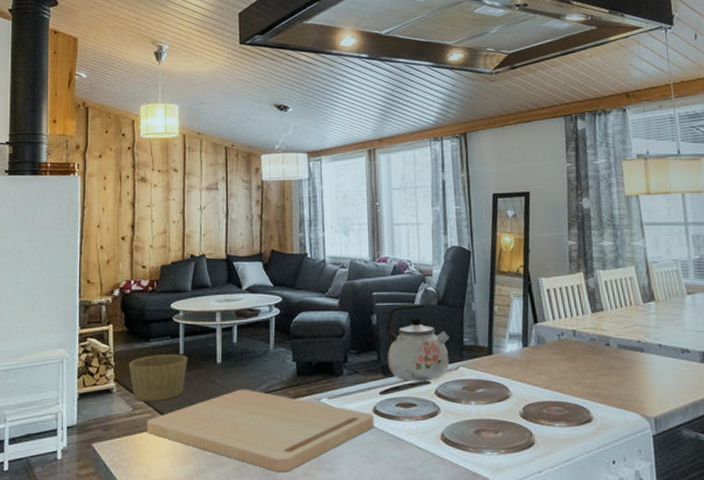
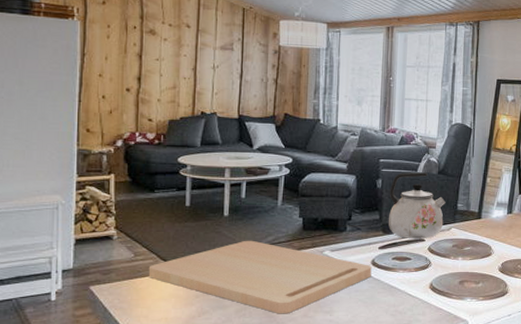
basket: present [129,354,188,401] -> none [131,205,194,249]

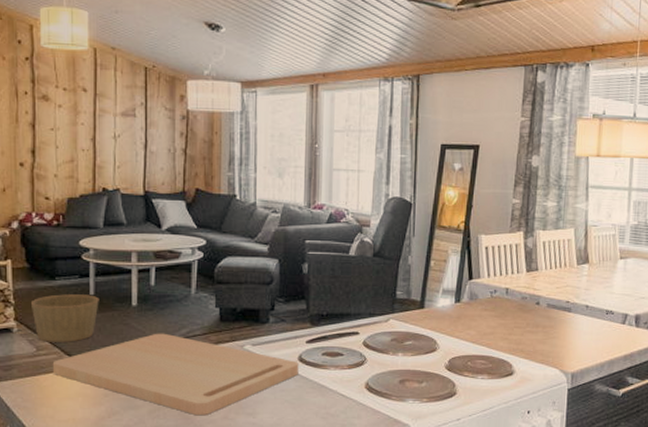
basket: none [131,205,194,249] -> present [31,294,99,342]
kettle: present [388,172,446,239] -> none [316,254,382,331]

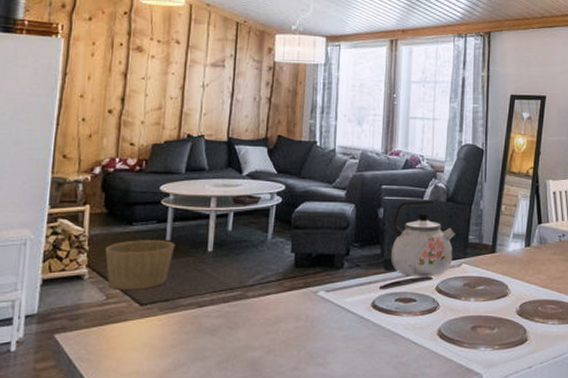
cutting board: present [52,333,299,416] -> none [120,279,372,367]
kettle: none [316,254,382,331] -> present [390,199,455,276]

